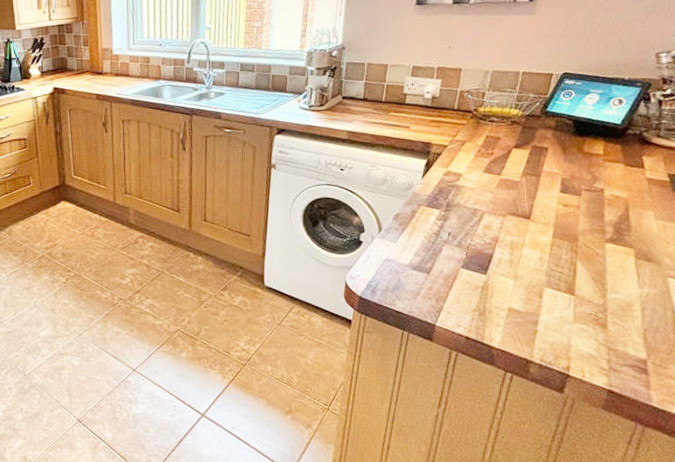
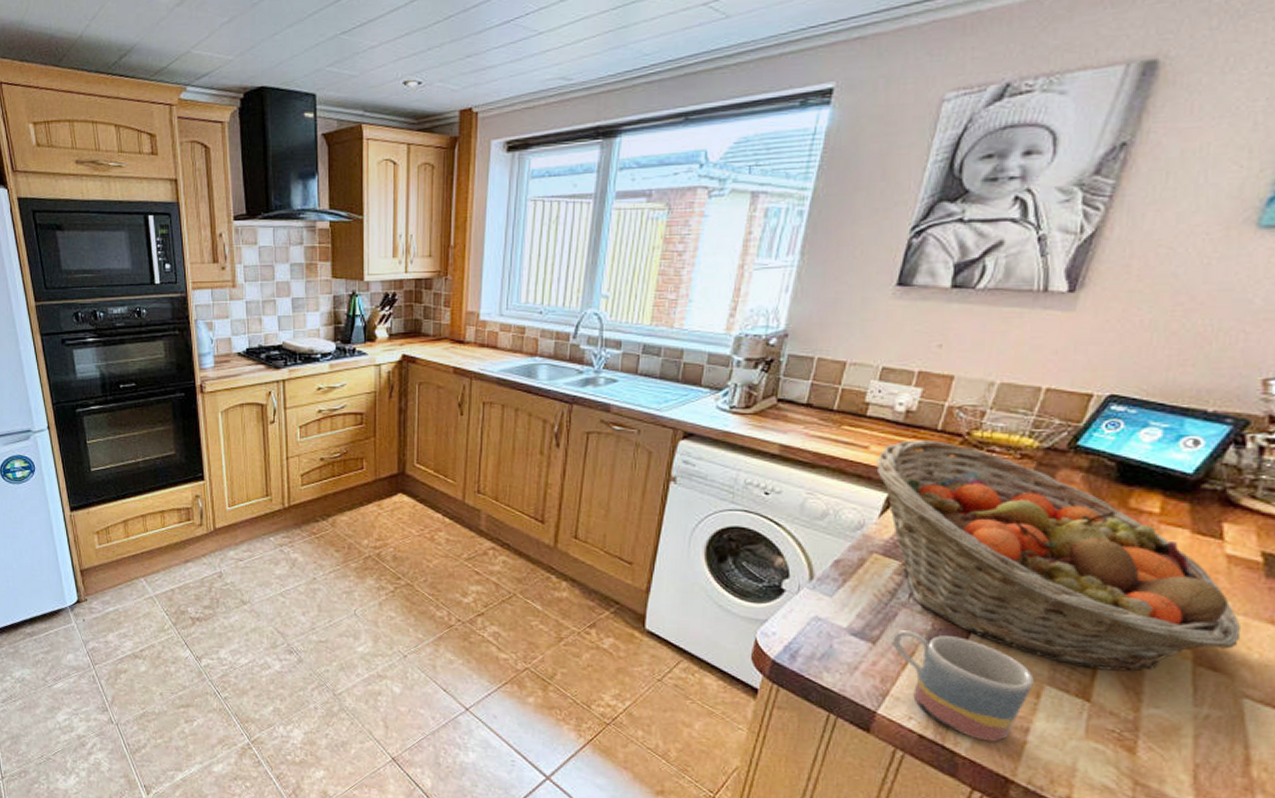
fruit basket: none [416,117,662,271] -> present [876,440,1241,672]
mug: none [440,260,537,335] -> present [892,630,1034,742]

